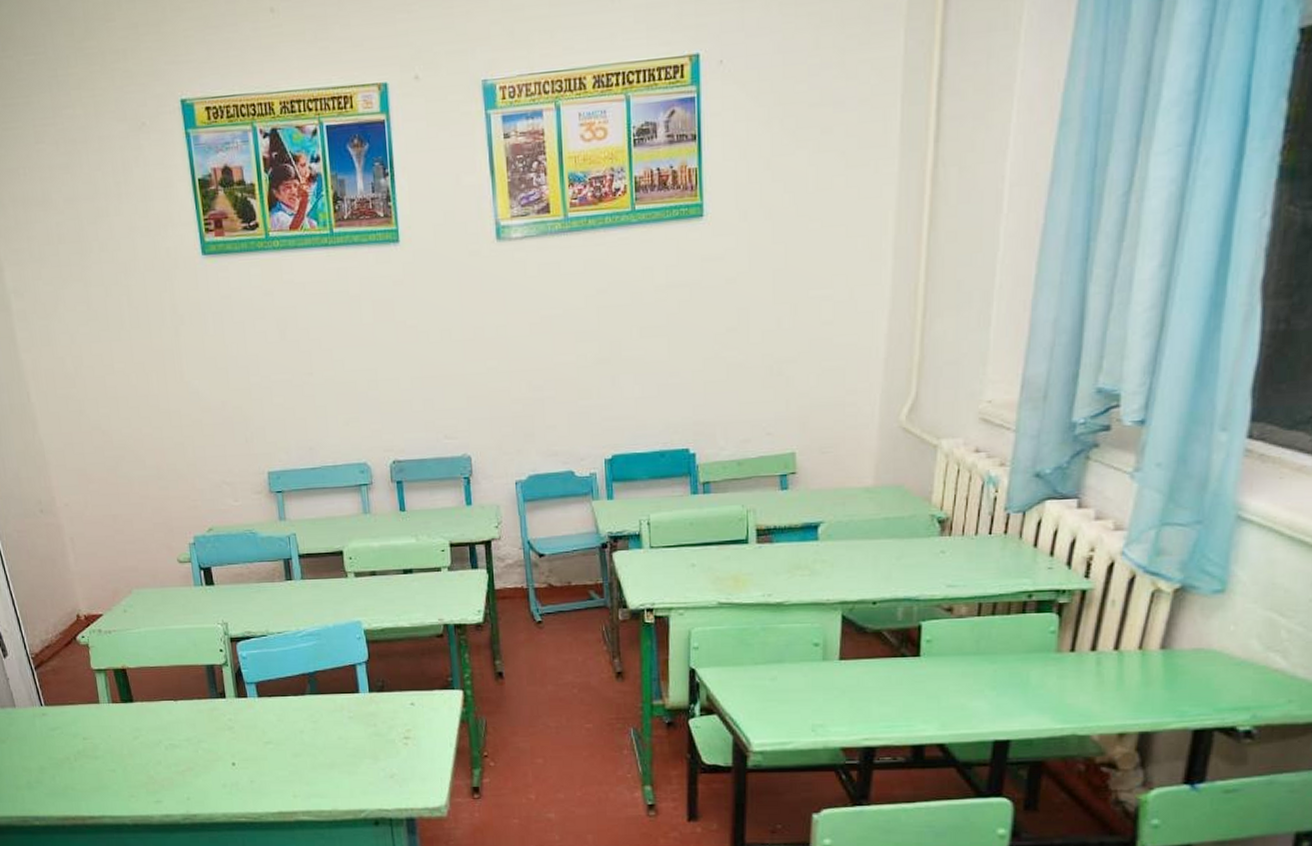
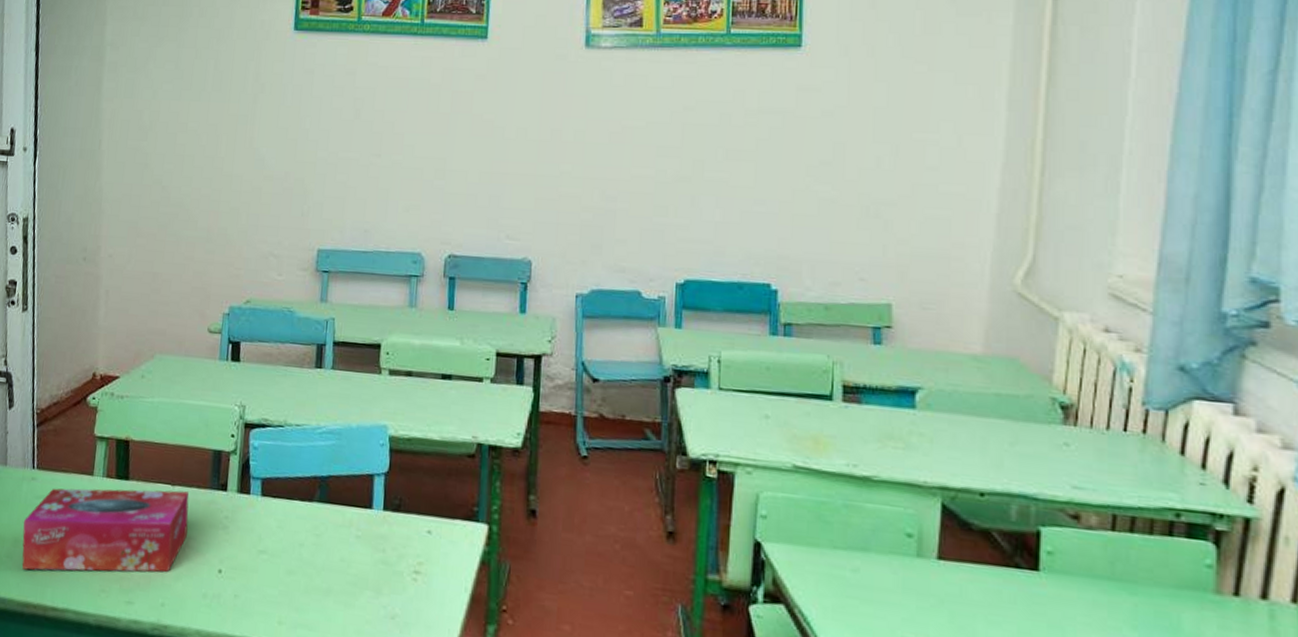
tissue box: none [44,704,198,790] -> present [22,488,189,572]

